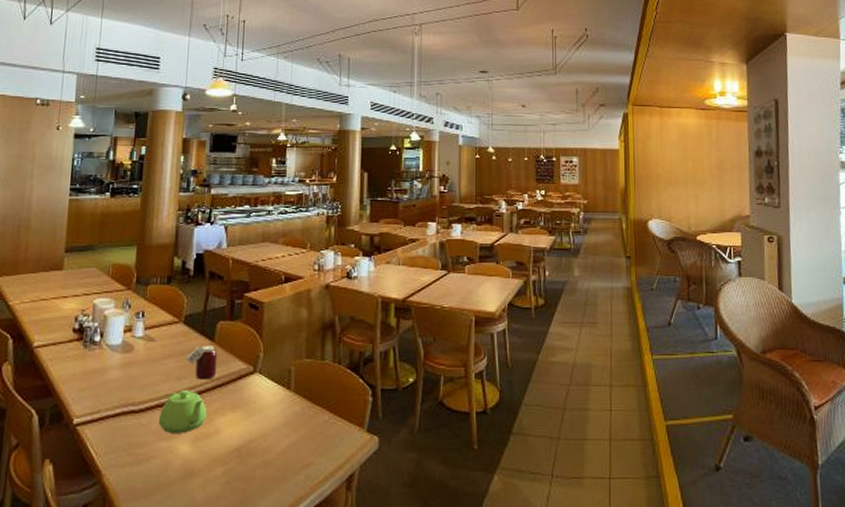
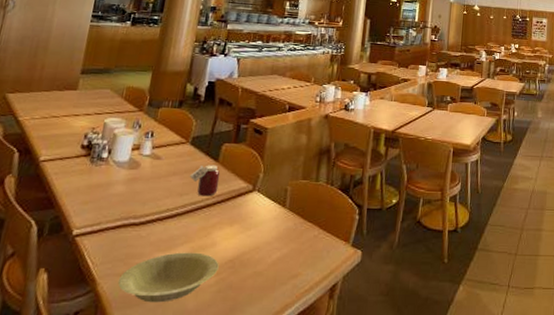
bowl: none [122,441,225,495] -> present [117,252,219,303]
teapot: present [158,390,207,433] -> none [157,205,206,245]

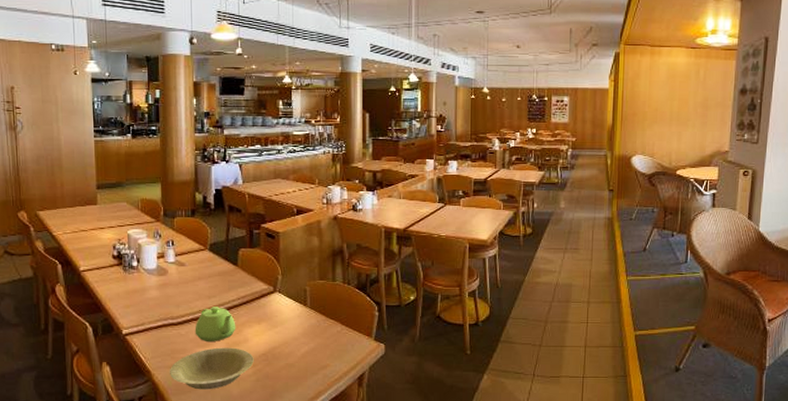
teapot: none [157,205,206,245] -> present [195,307,236,341]
jar: present [189,165,221,197] -> none [213,269,242,298]

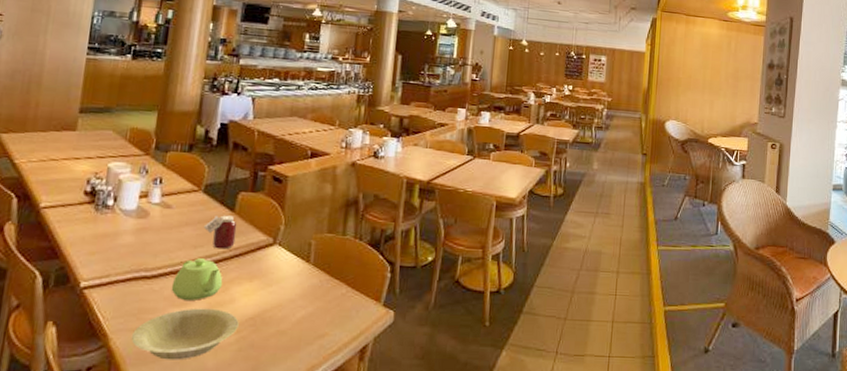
jar: none [213,269,242,298] -> present [203,215,237,249]

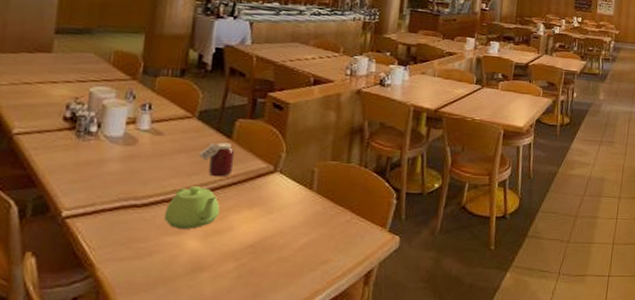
bowl: present [131,308,239,360] -> none [120,236,238,289]

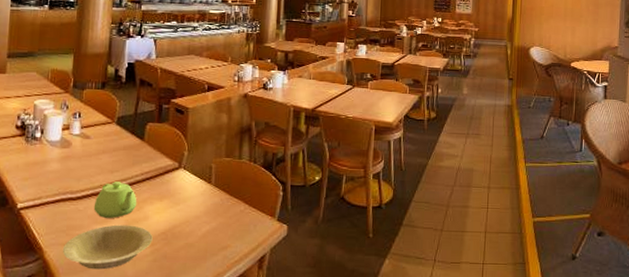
bowl: none [120,236,238,289] -> present [62,224,153,270]
jar: present [198,142,235,177] -> none [118,143,147,174]

